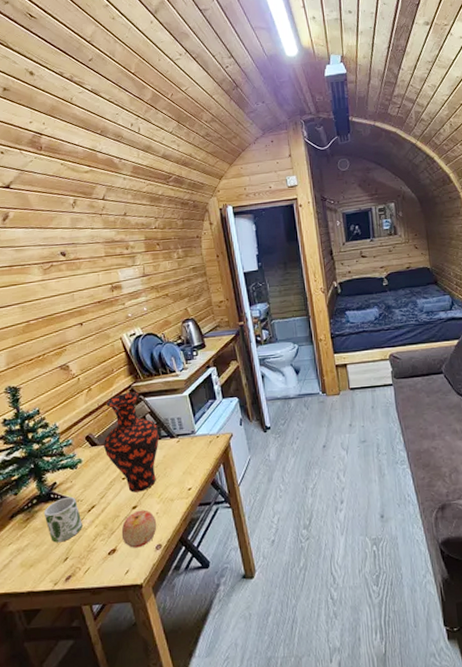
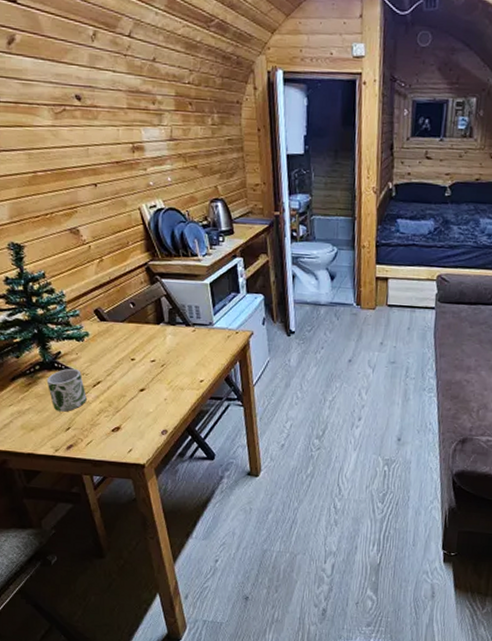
vase: present [104,392,159,493] -> none [114,270,174,376]
apple: present [121,509,157,548] -> none [126,393,164,430]

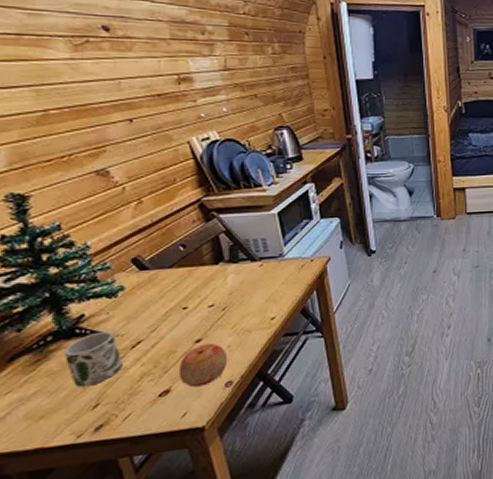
apple: none [126,393,164,430] -> present [178,343,228,387]

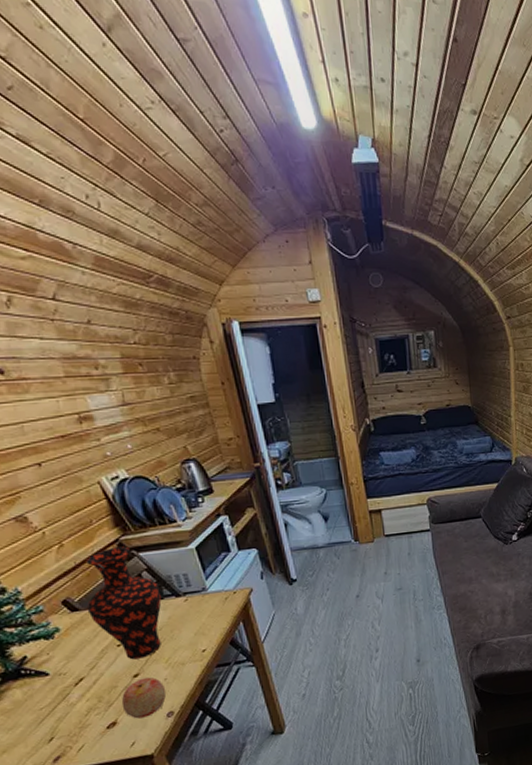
mug: present [63,331,122,387] -> none [13,670,70,723]
vase: none [158,207,236,324] -> present [86,546,162,660]

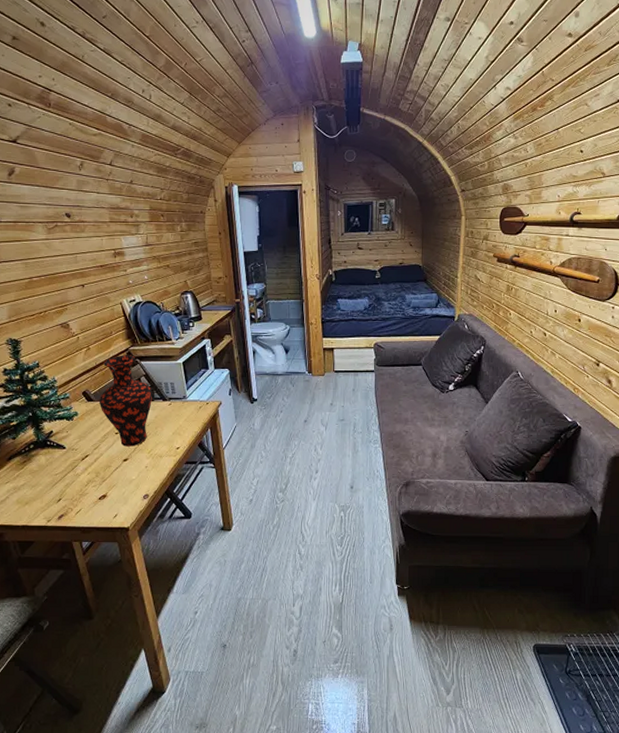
apple: present [121,676,167,719] -> none [112,463,146,496]

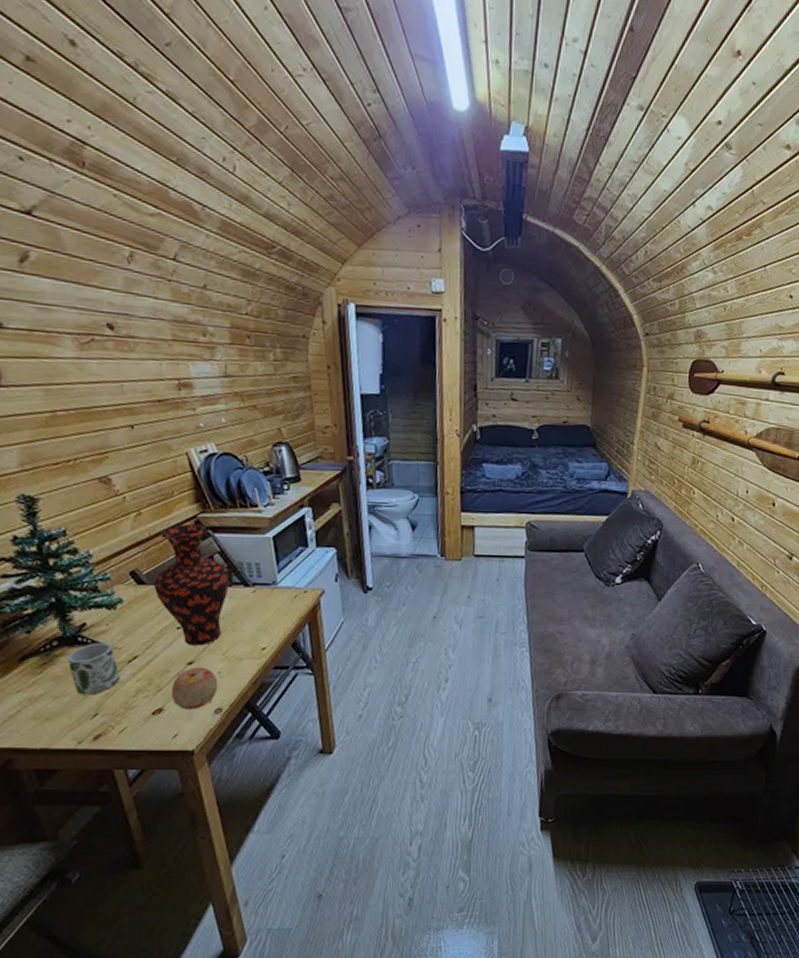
mug: none [40,445,76,485] -> present [67,642,120,695]
apple: none [112,463,146,496] -> present [171,667,218,710]

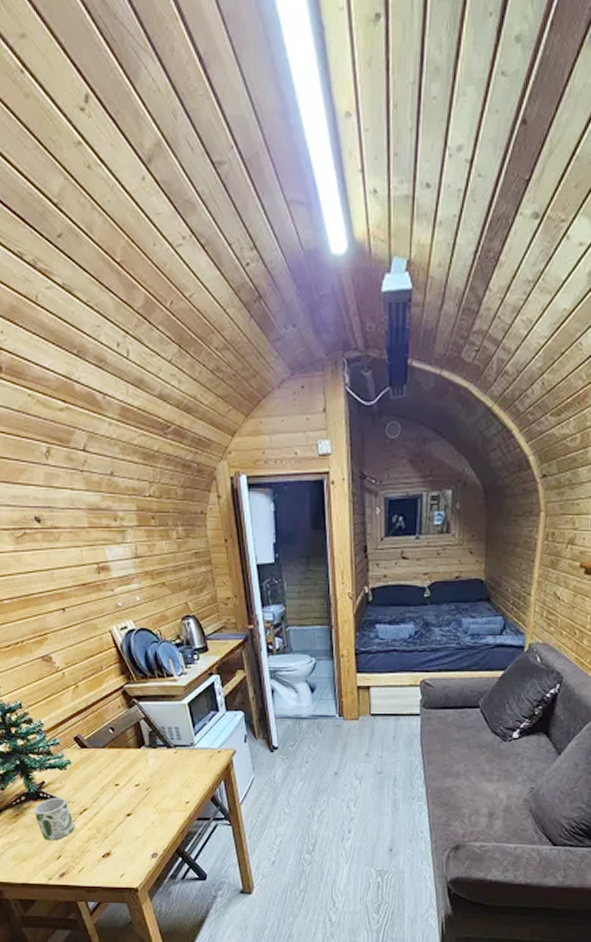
vase: present [155,523,229,646] -> none [94,694,155,800]
apple: present [171,667,218,710] -> none [115,818,153,854]

